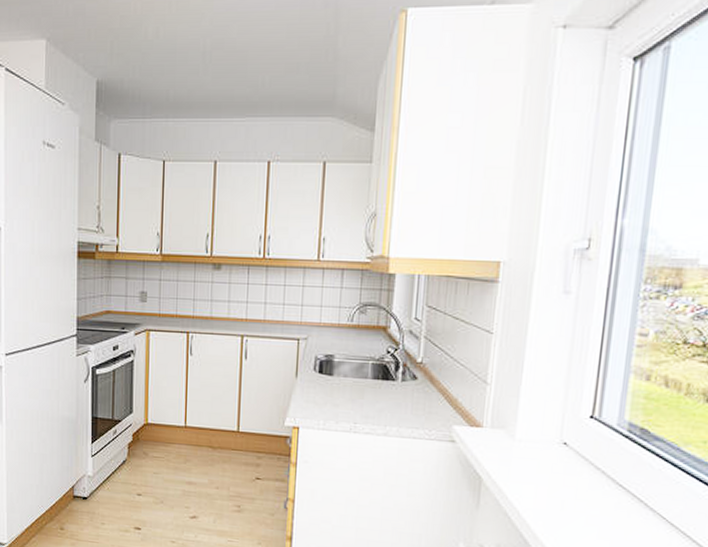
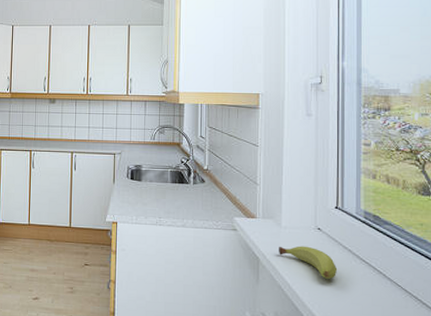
fruit: none [509,464,585,507] -> present [279,246,338,279]

